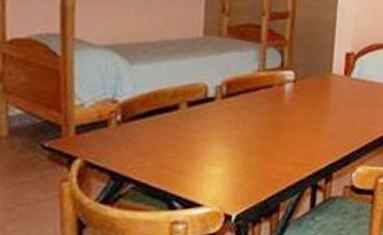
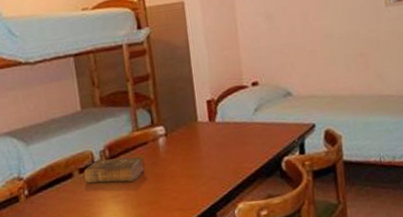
book: none [191,95,263,125] -> present [83,157,145,184]

